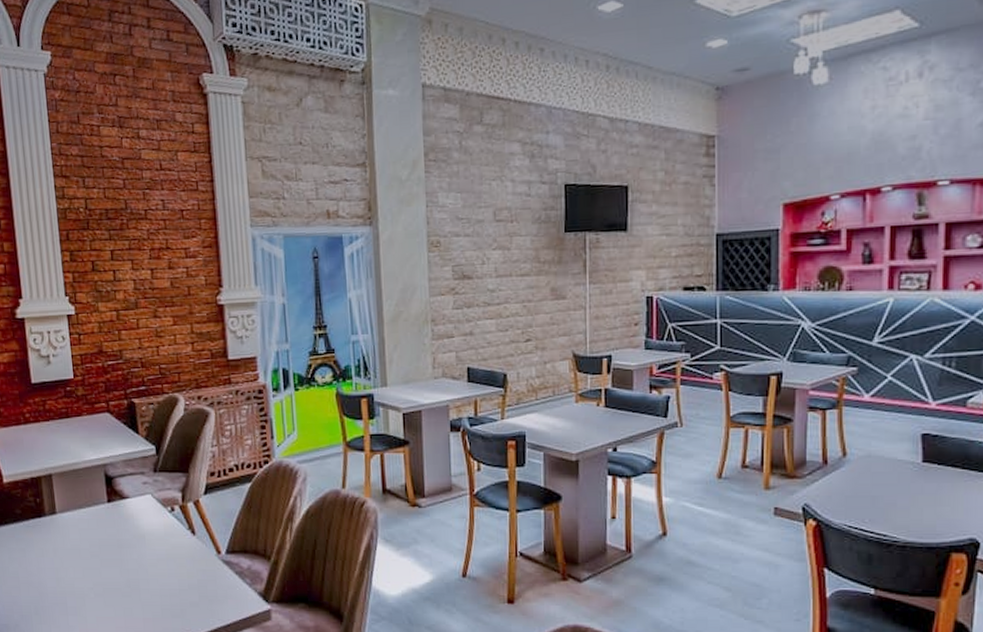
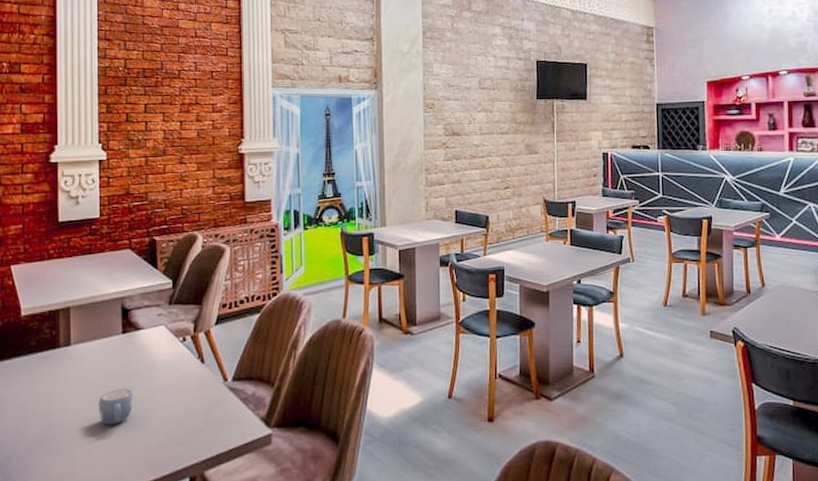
mug: none [89,559,125,596] -> present [98,389,133,425]

